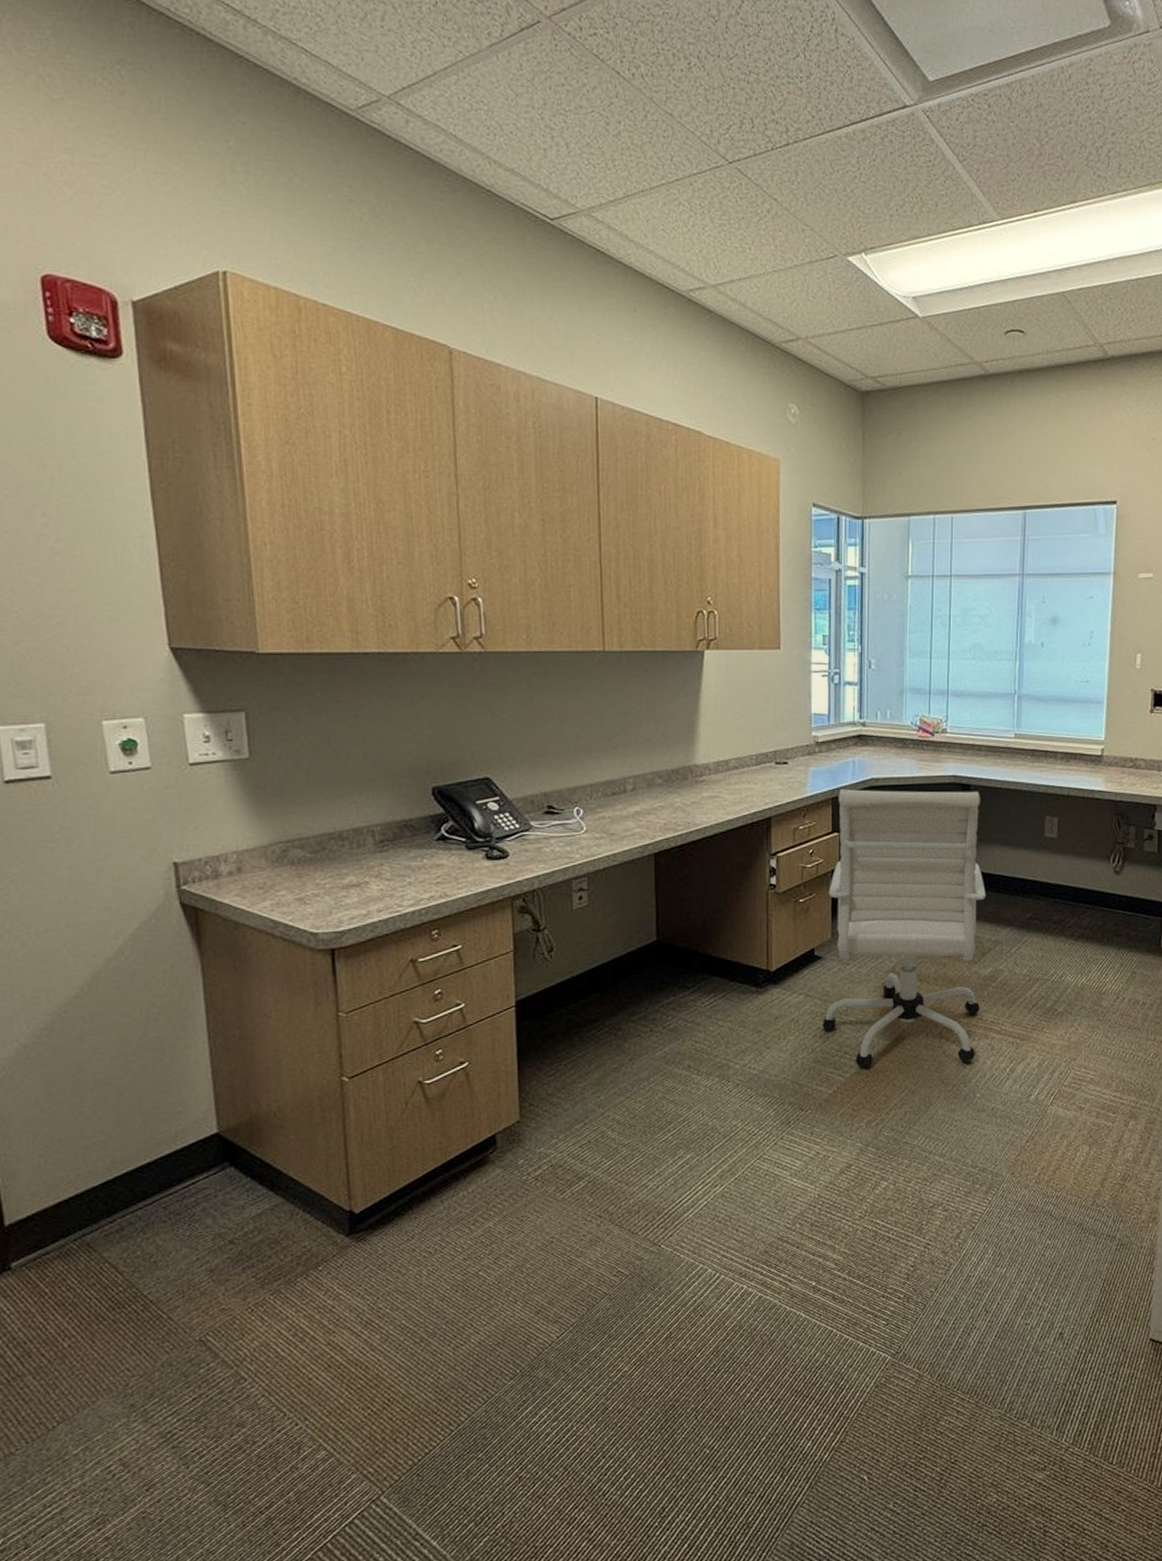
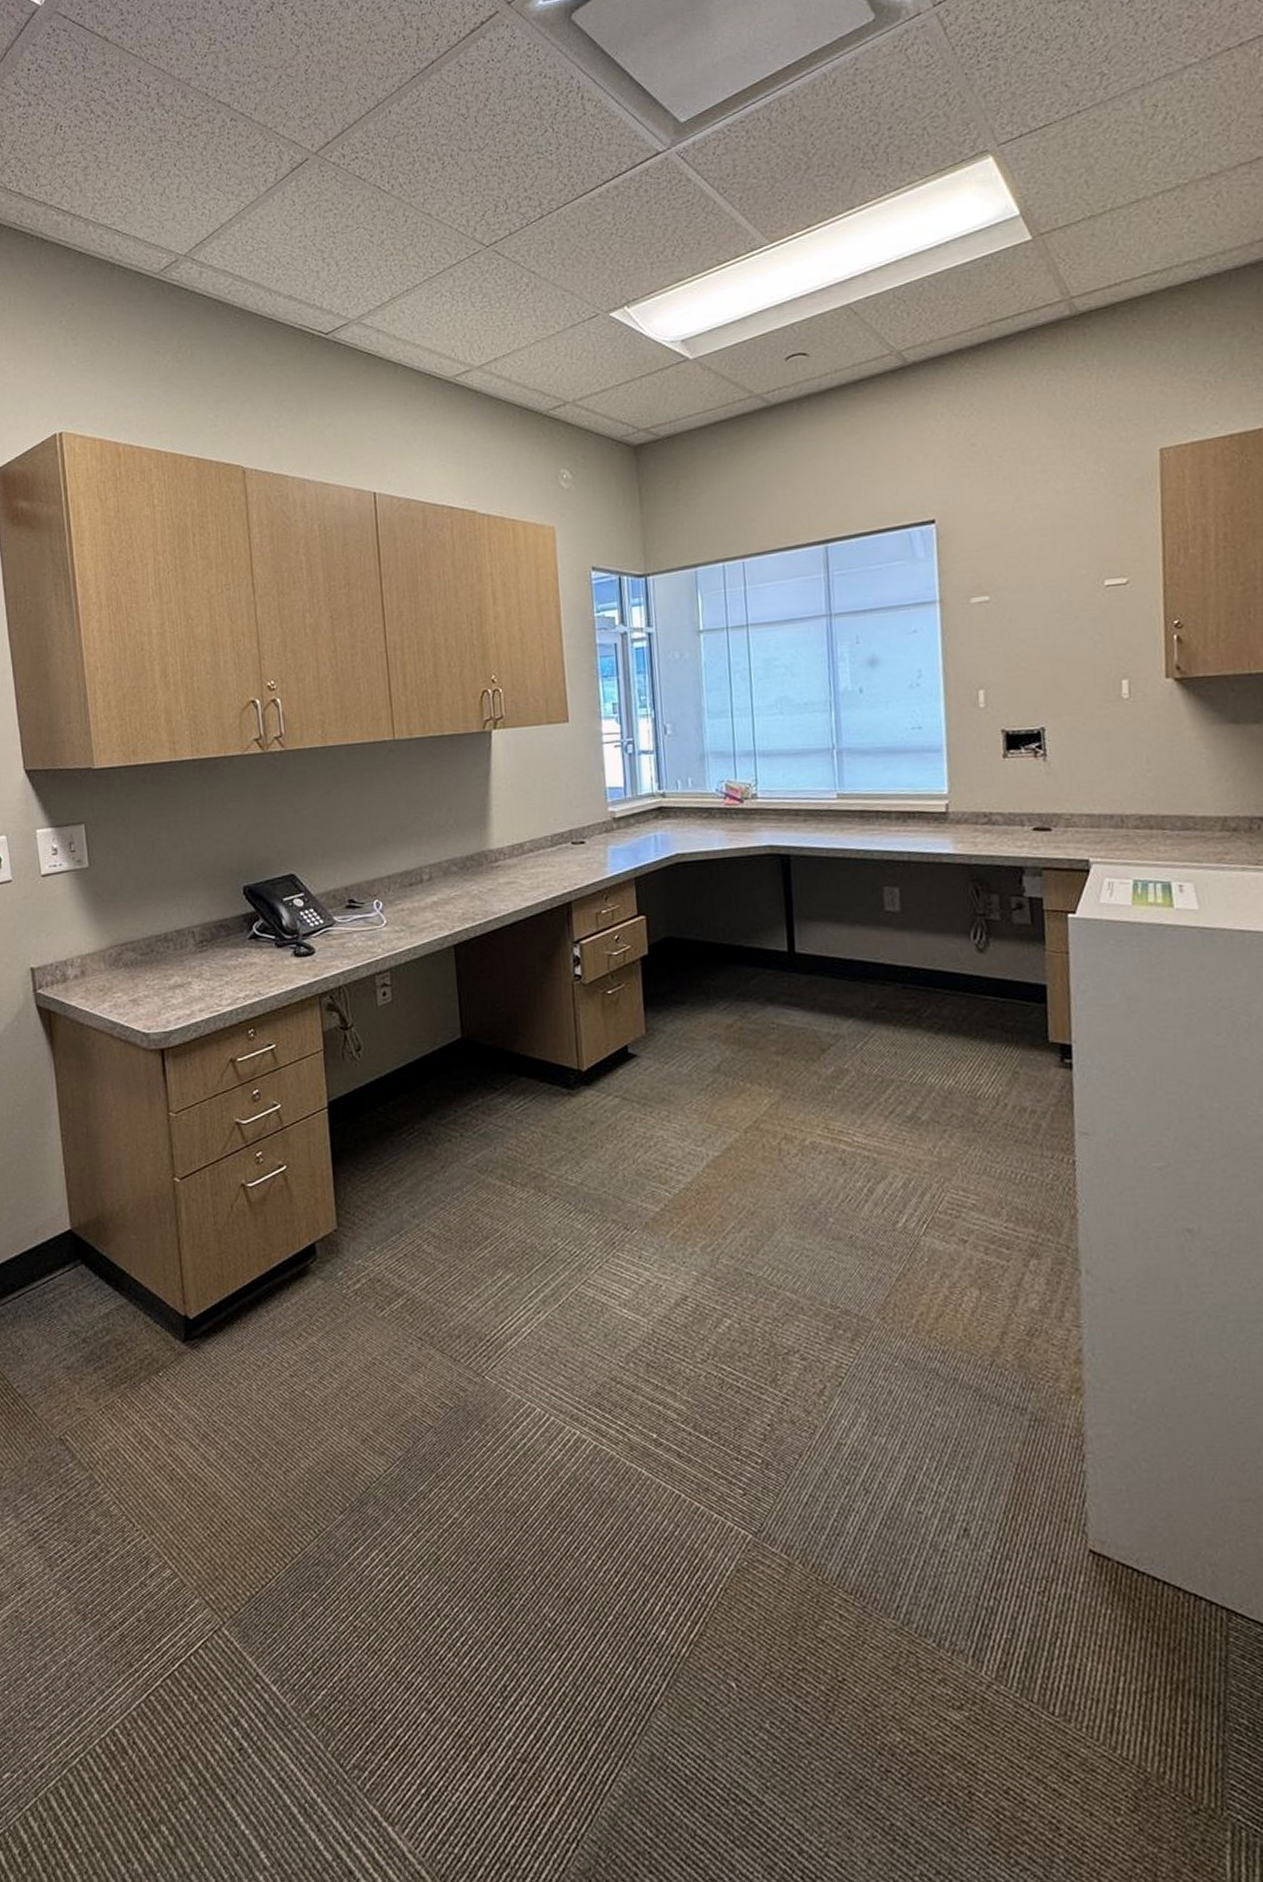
office chair: present [822,789,986,1069] -> none [638,861,825,1184]

